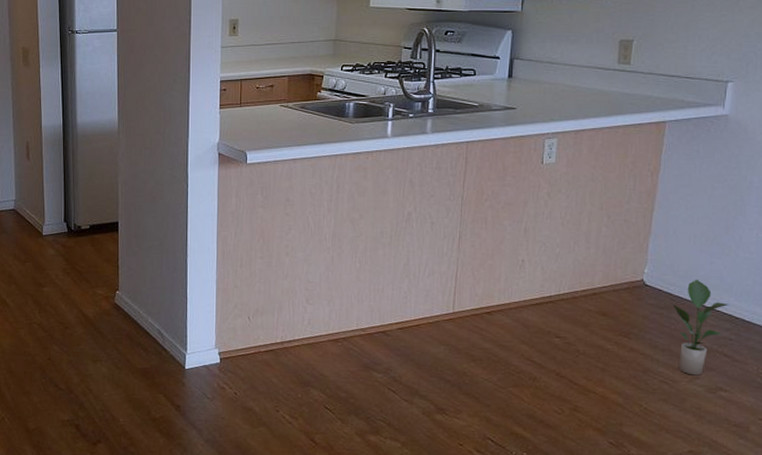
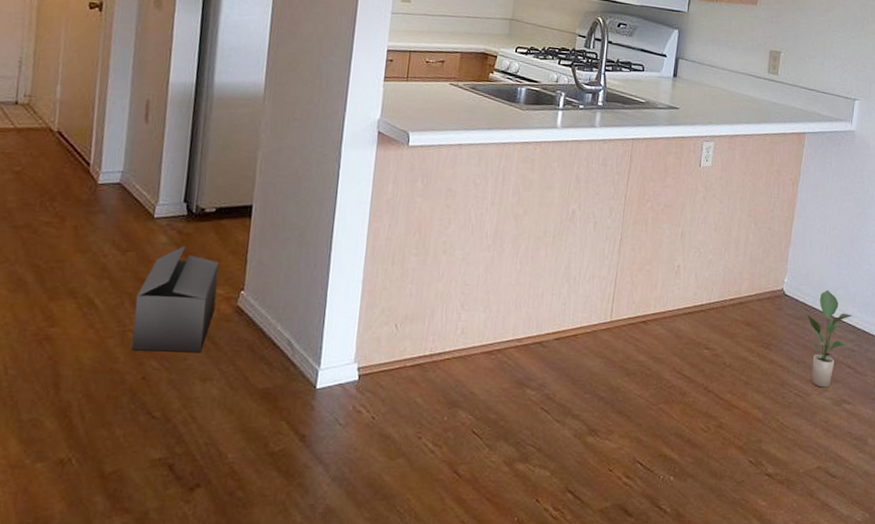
cardboard box: none [36,256,98,340] -> present [131,245,219,353]

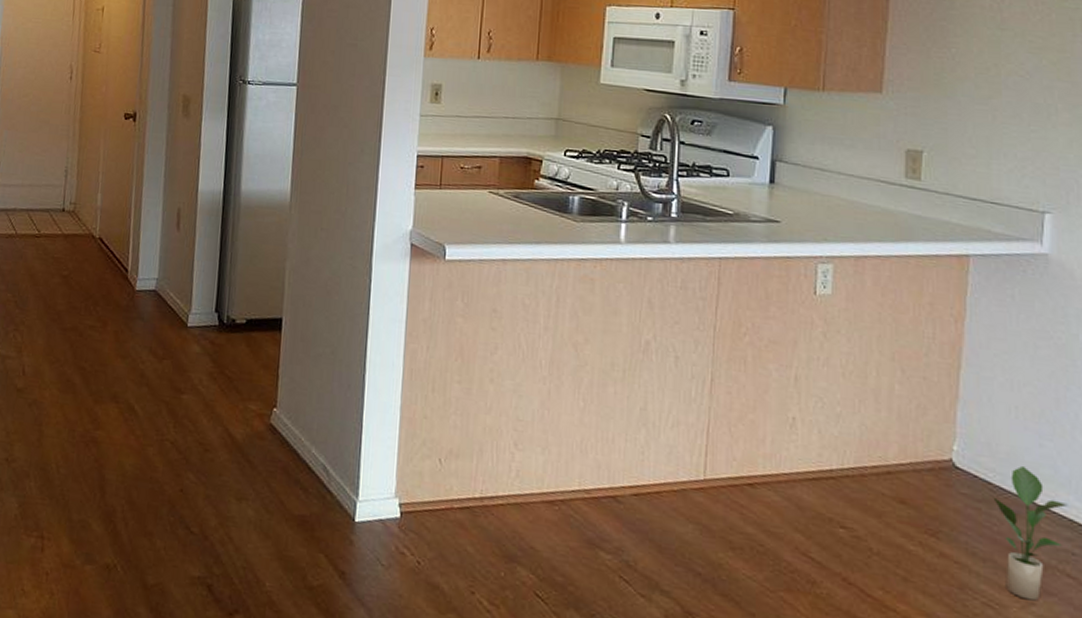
cardboard box: present [131,245,219,353] -> none [169,356,251,470]

